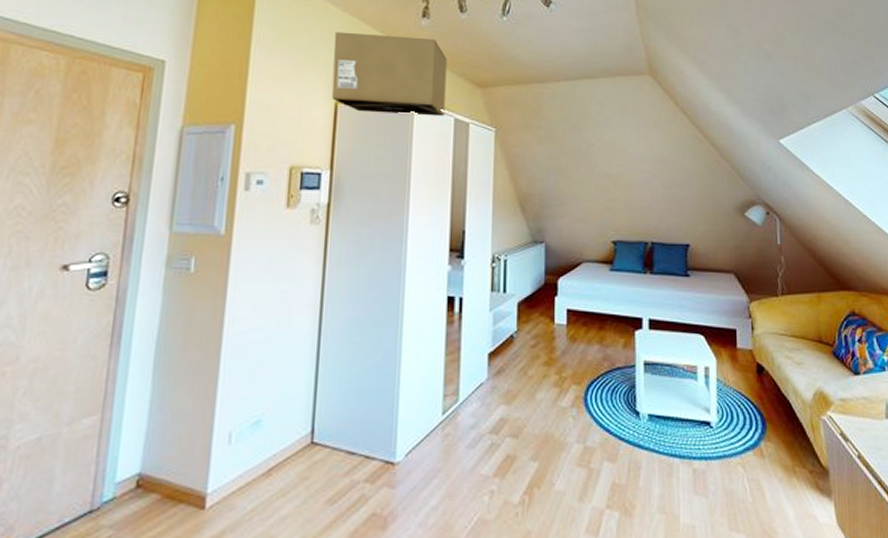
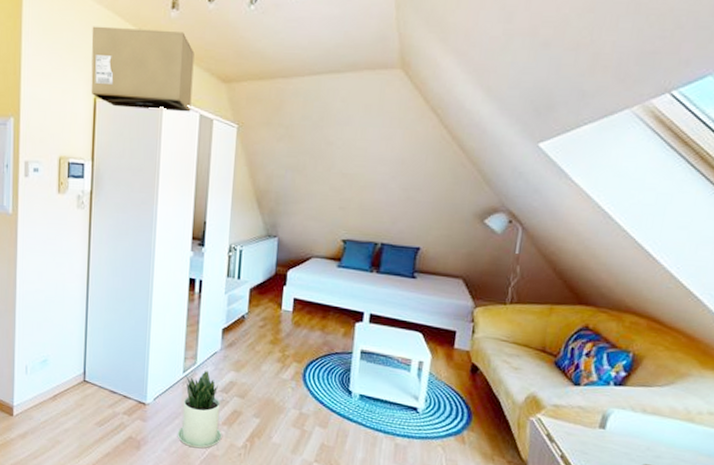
planter: none [436,407,494,515] -> present [177,370,222,449]

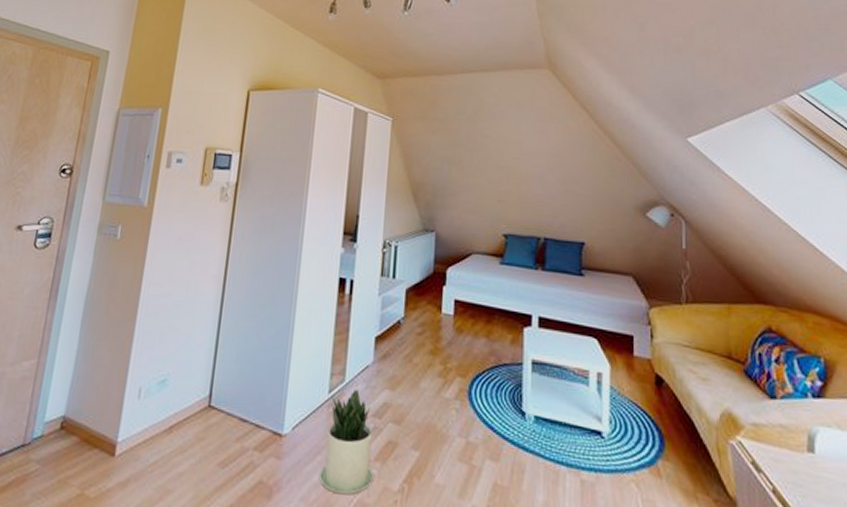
box: present [91,26,195,112] -> none [245,26,350,106]

